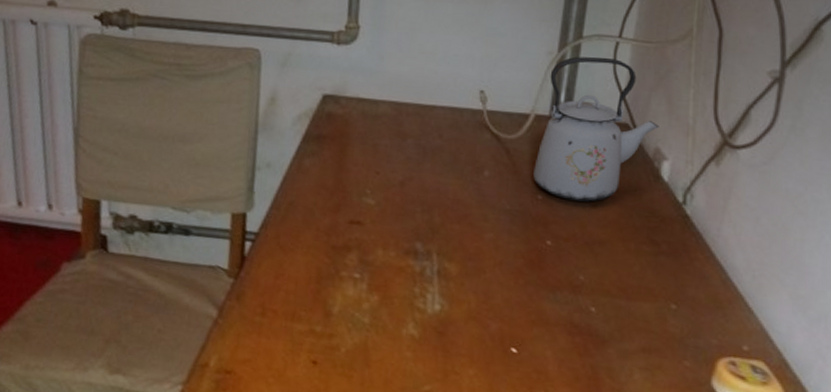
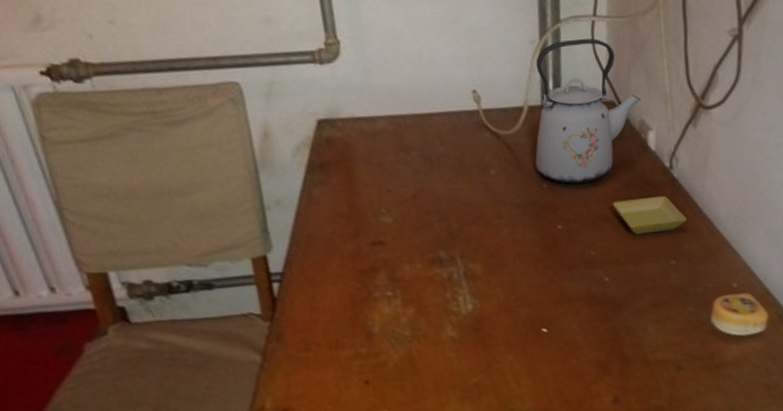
saucer: none [611,227,695,271] -> present [612,195,687,235]

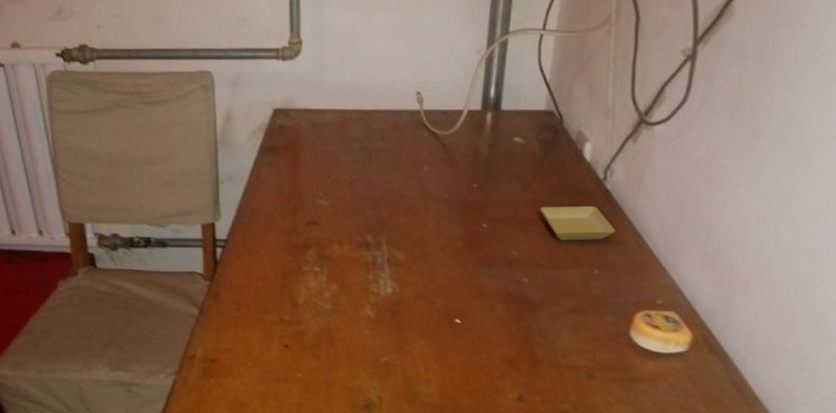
kettle: present [535,38,641,184] -> none [469,50,581,186]

